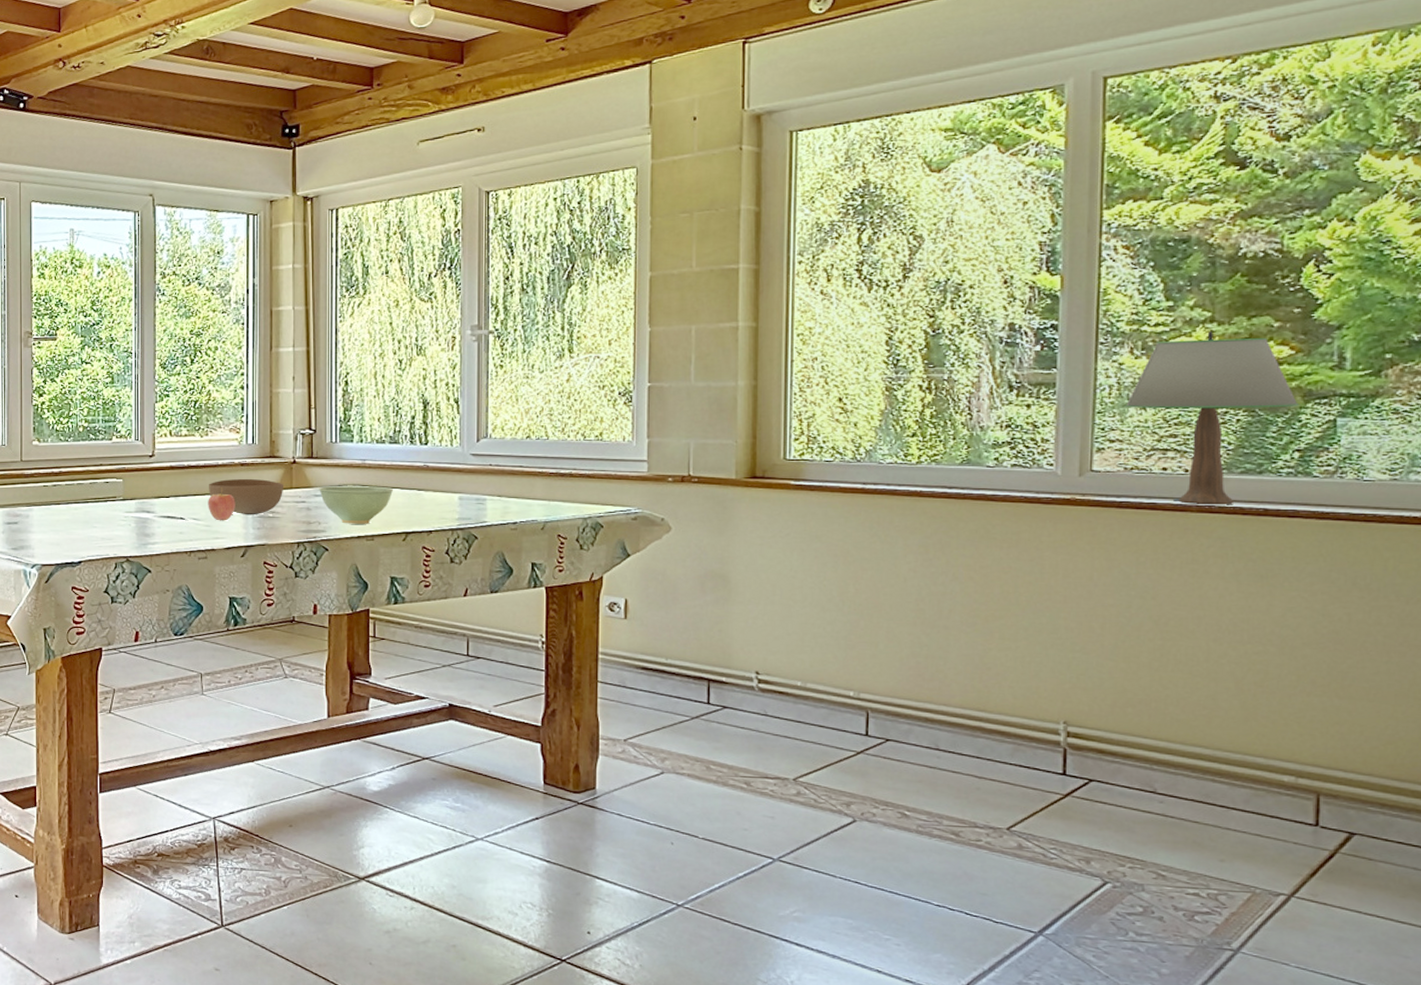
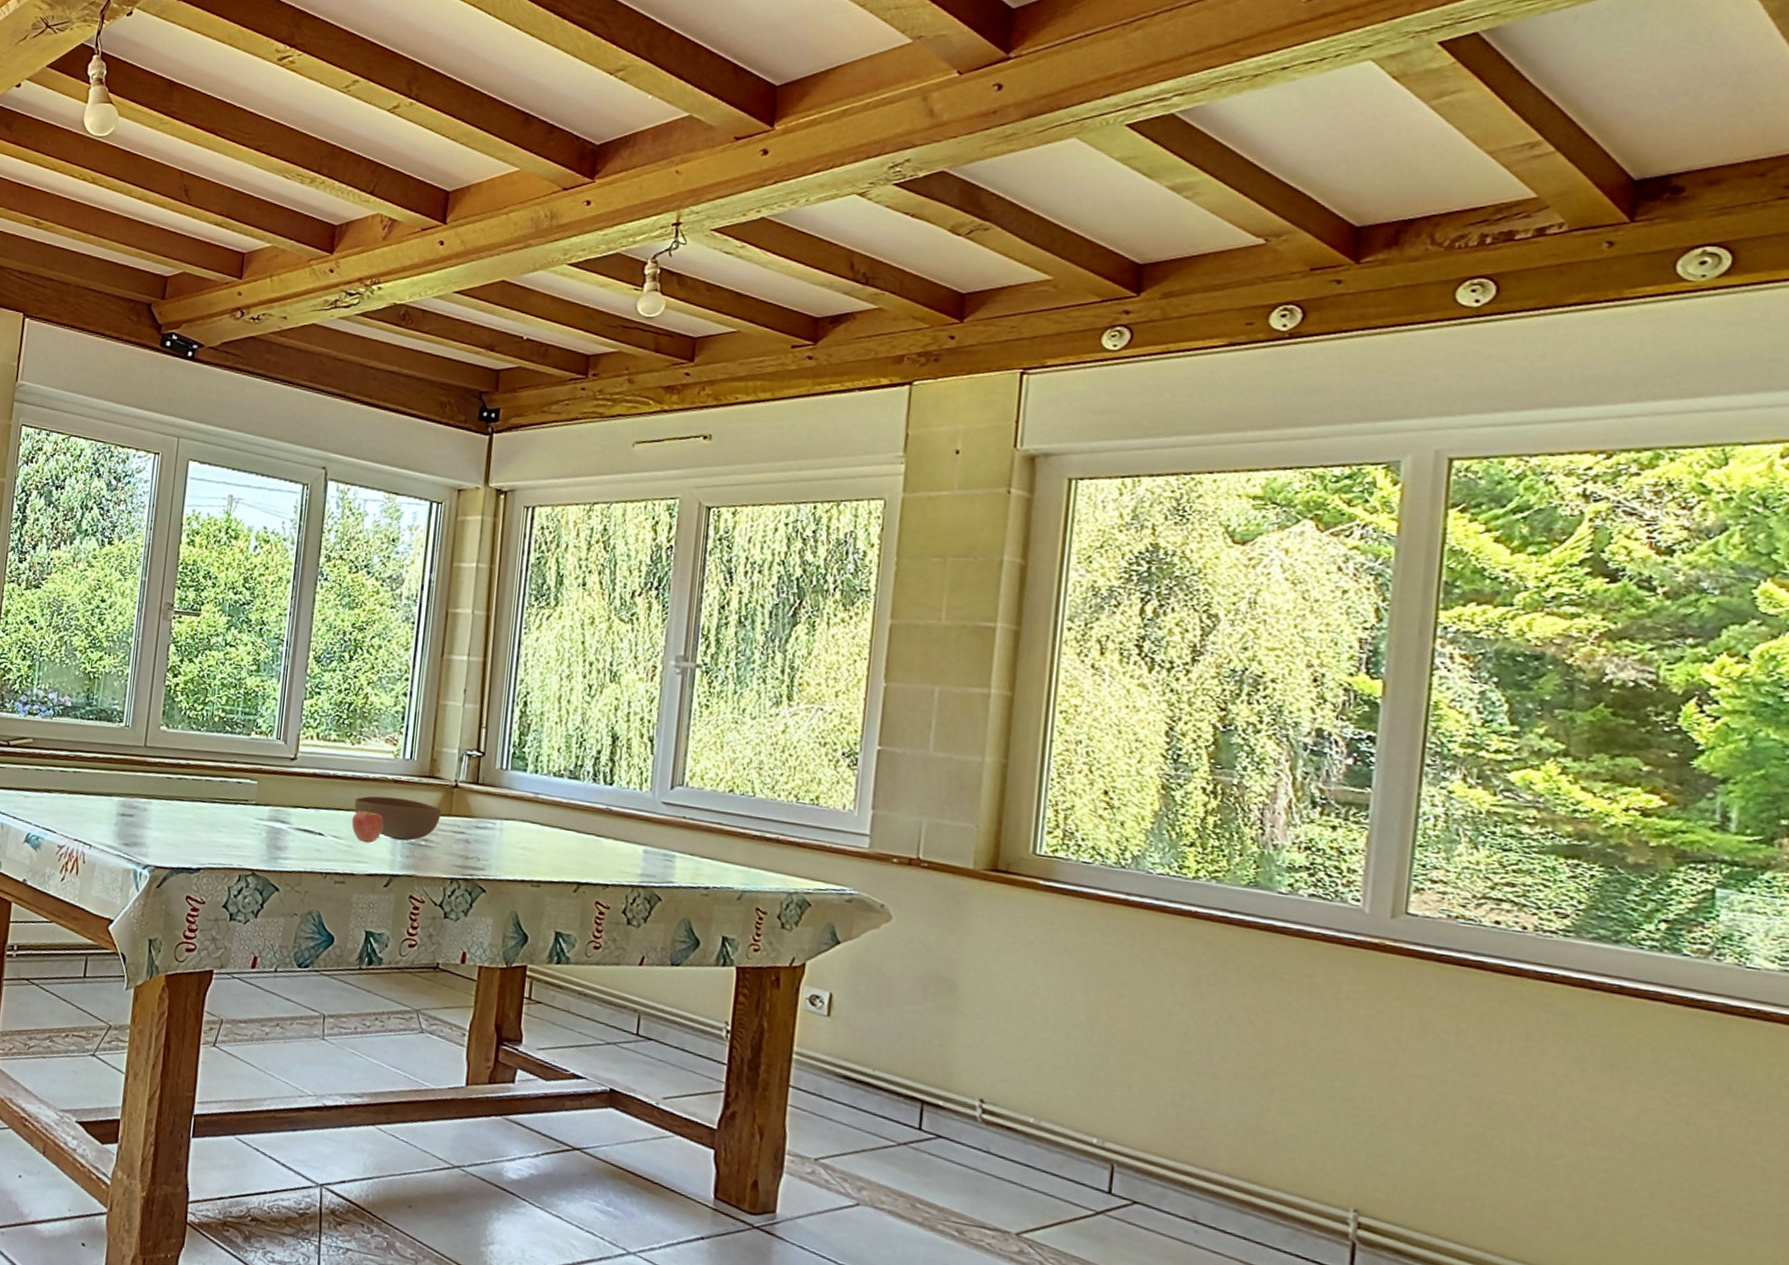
bowl: present [319,486,394,524] -> none [481,818,569,868]
table lamp: present [1124,330,1300,505] -> none [1451,765,1671,976]

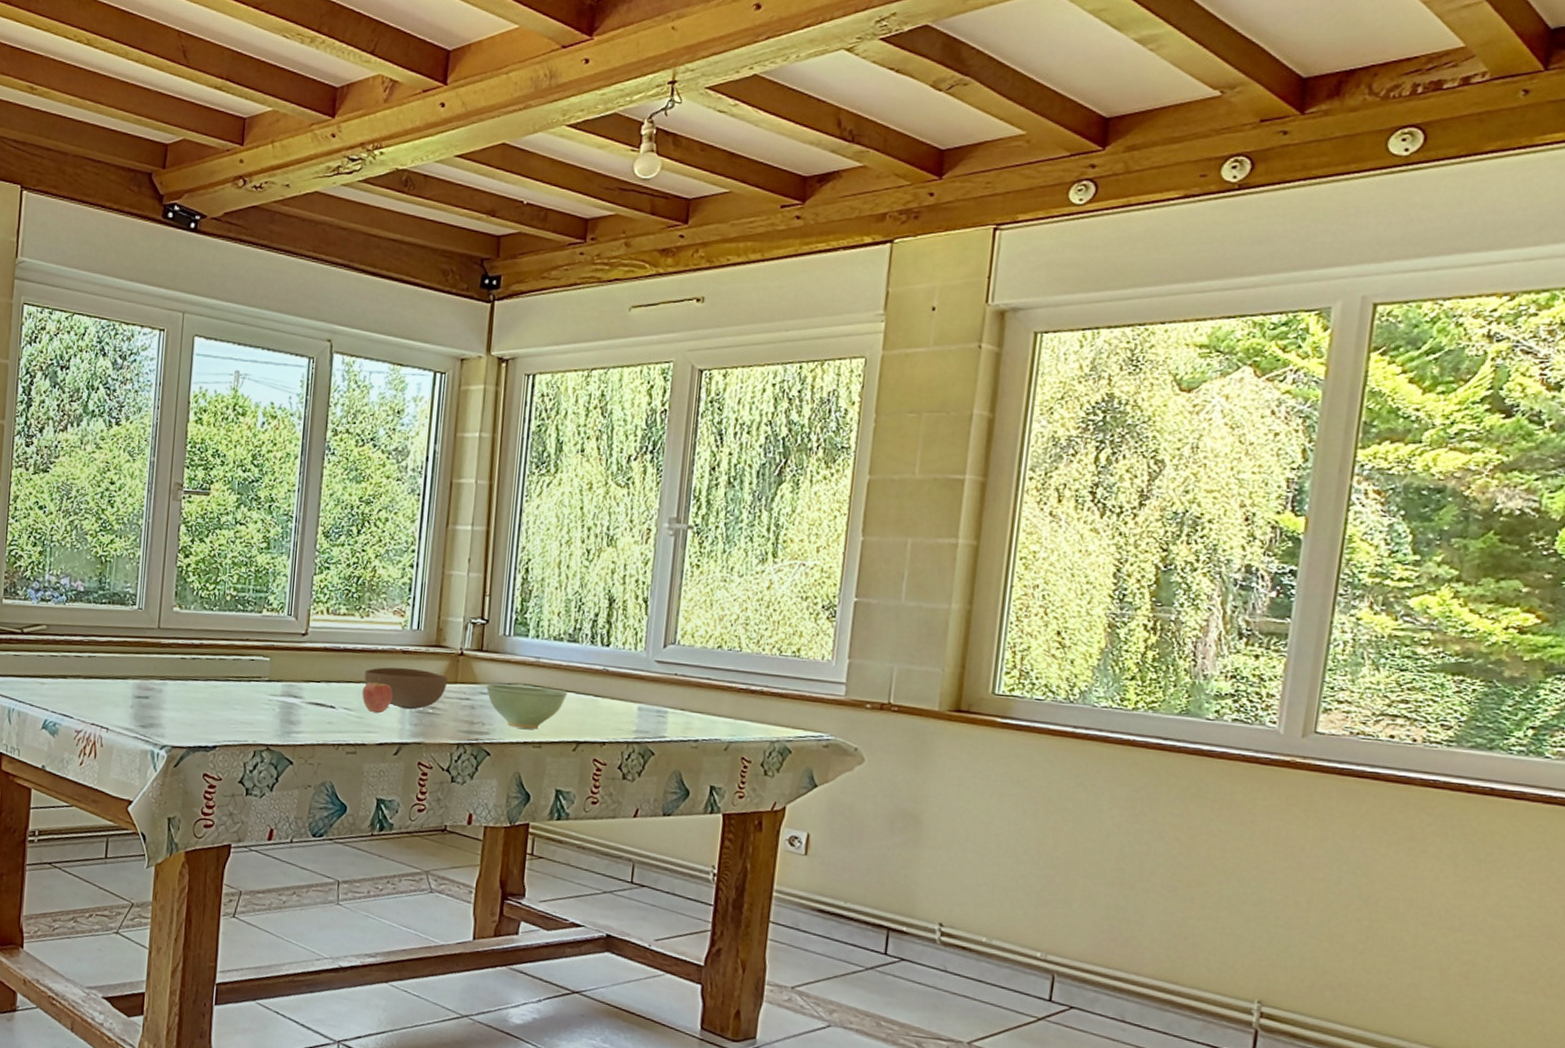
bowl: none [481,818,569,868] -> present [486,683,568,729]

